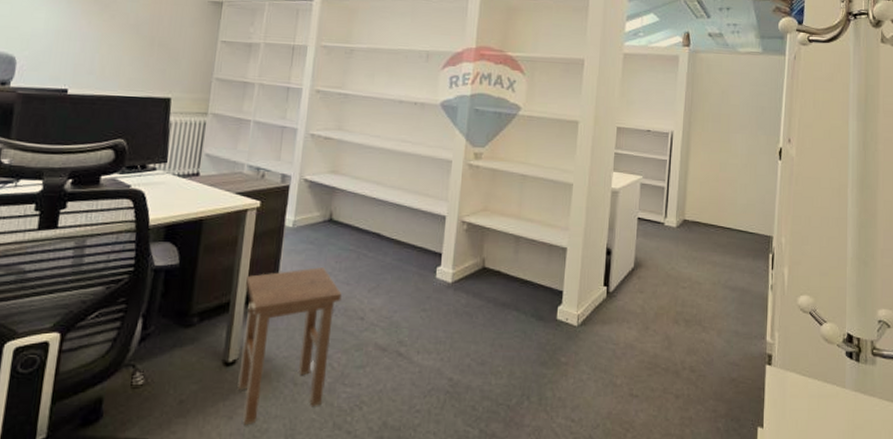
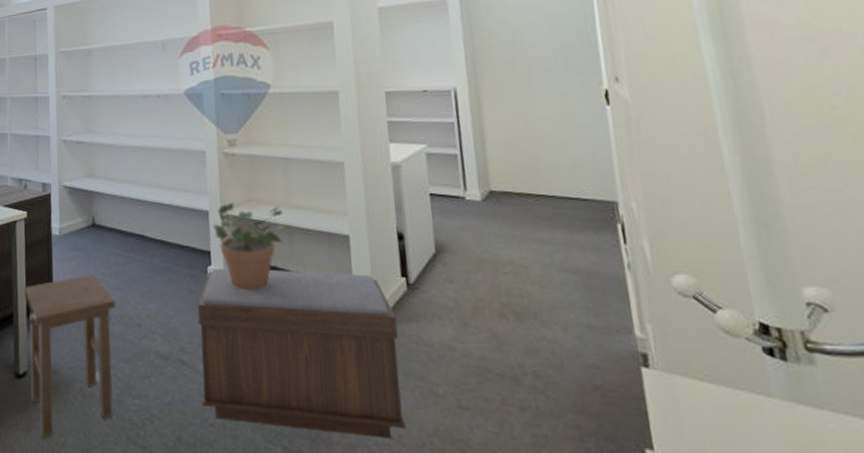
bench: none [412,268,594,421] -> present [197,267,406,438]
potted plant: none [447,209,521,291] -> present [212,202,294,291]

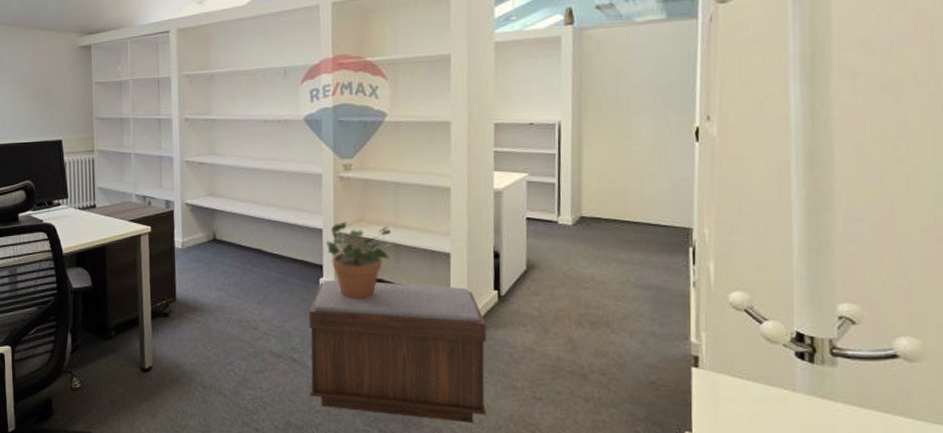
stool: present [24,274,116,439] -> none [148,283,234,422]

